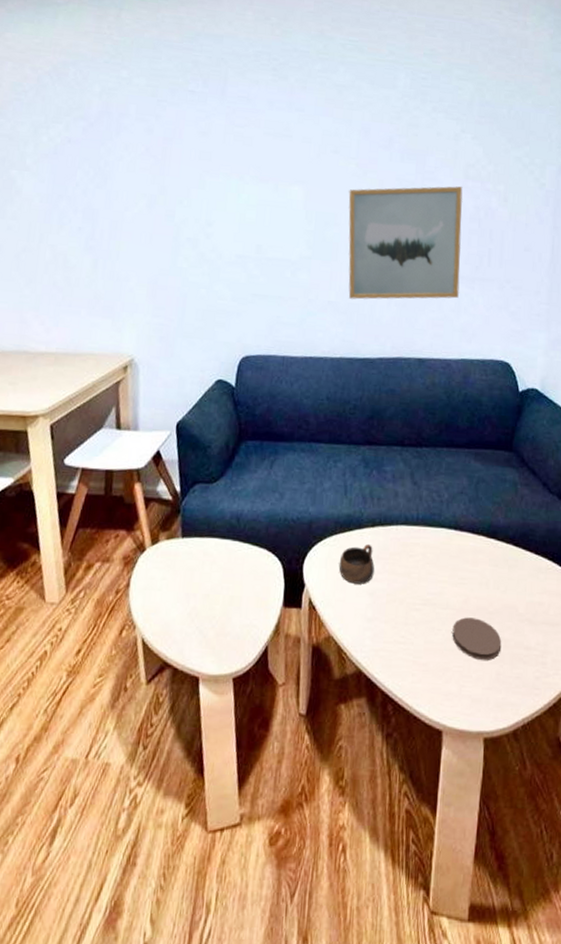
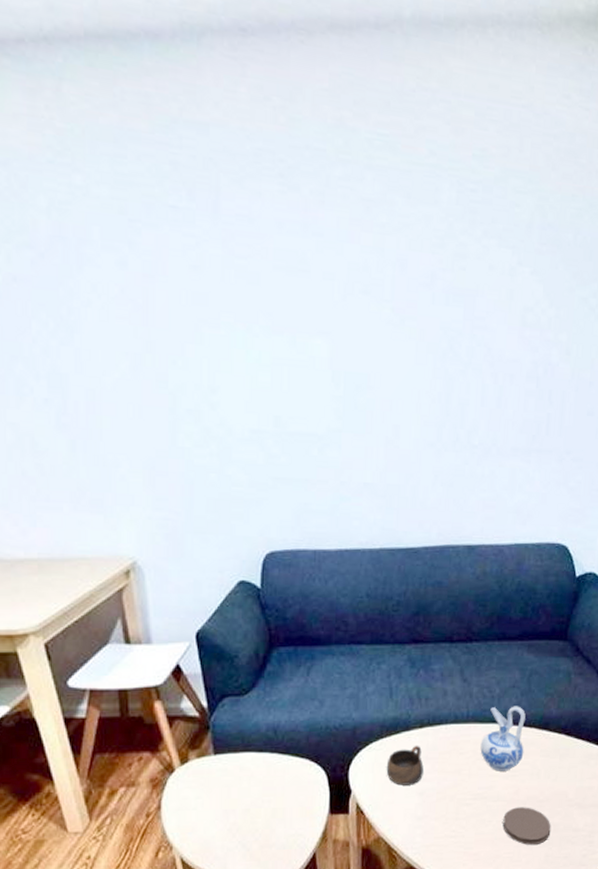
wall art: present [348,186,463,300] -> none [383,336,519,480]
ceramic pitcher: none [429,511,474,578] -> present [480,706,526,771]

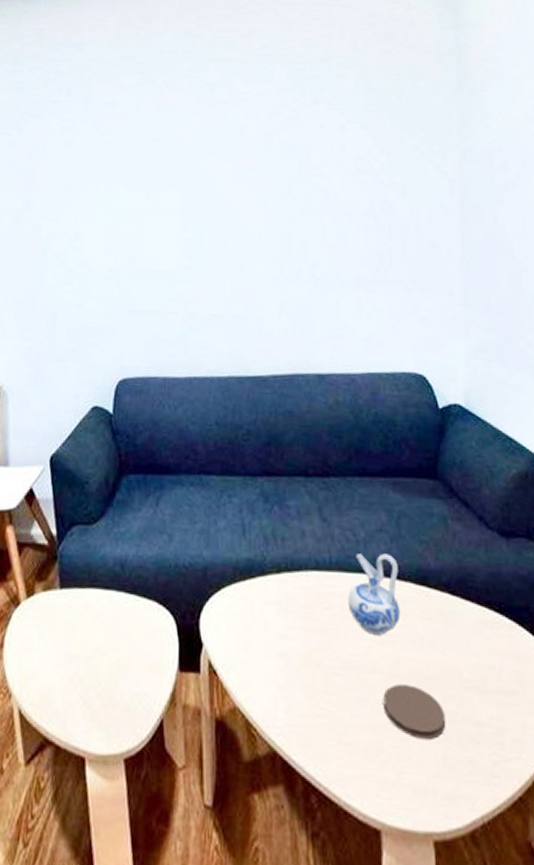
cup: present [386,745,424,785] -> none [241,593,283,643]

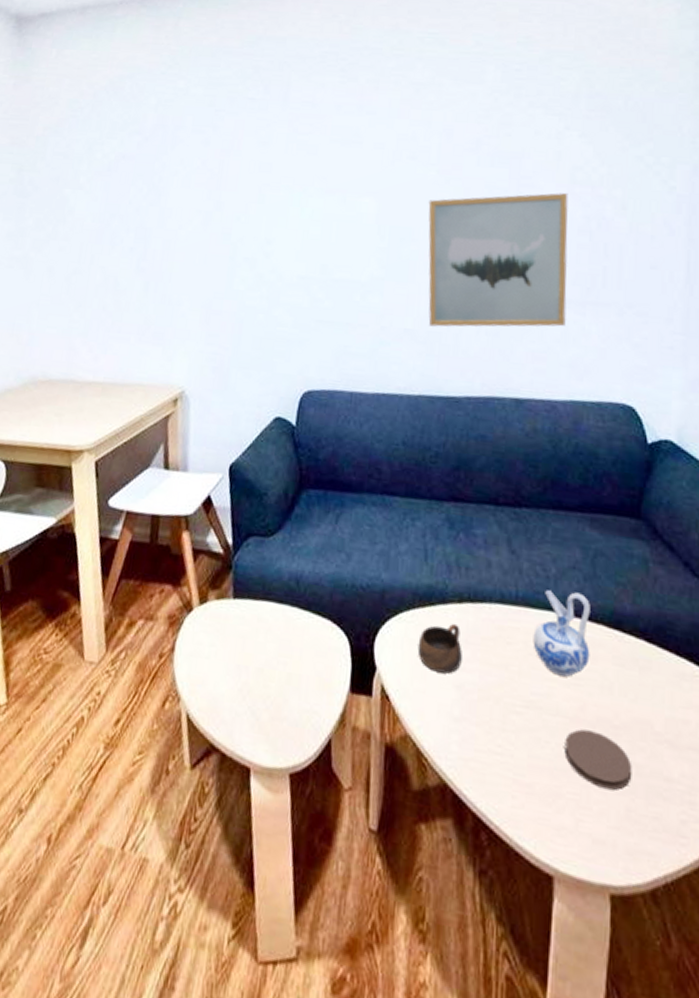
wall art: none [227,181,359,311] -> present [428,193,568,327]
cup: none [241,593,283,643] -> present [417,623,462,674]

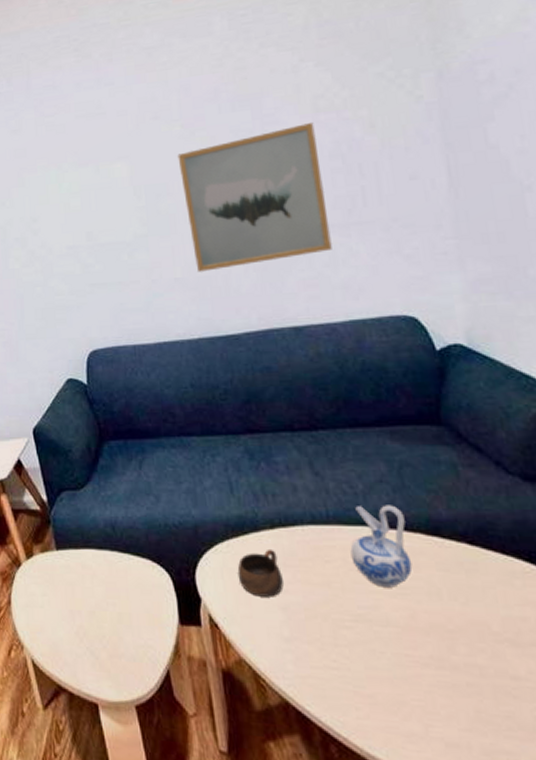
coaster: present [564,729,632,790] -> none [400,637,477,694]

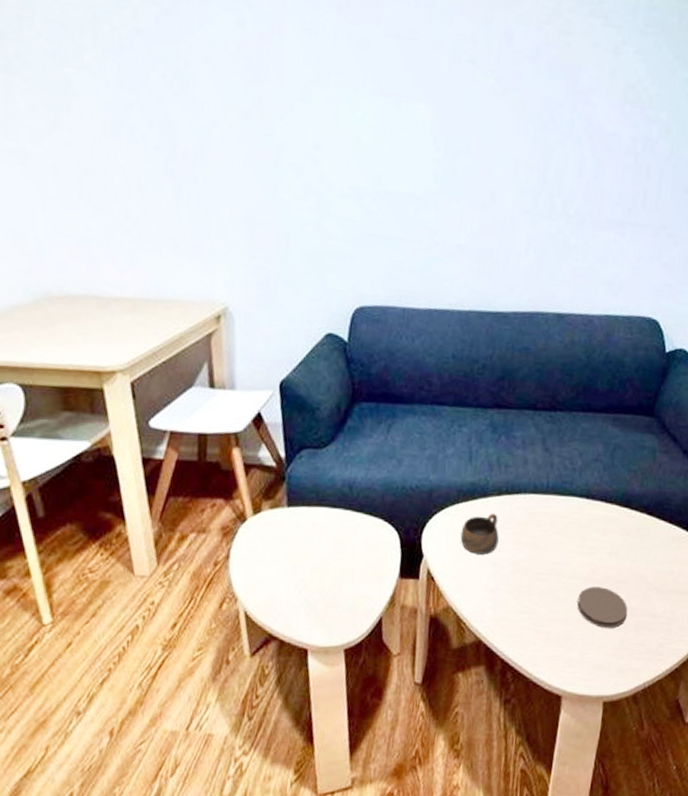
wall art: present [177,123,332,272] -> none [481,109,620,246]
ceramic pitcher: present [350,505,413,588] -> none [558,480,607,548]
coaster: none [400,637,477,694] -> present [577,586,628,629]

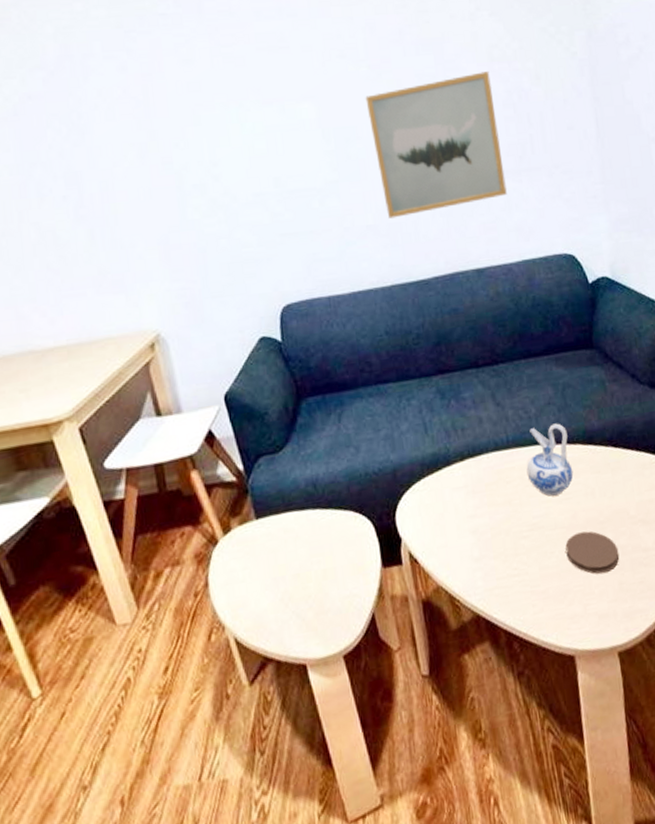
cup: present [460,513,499,555] -> none [433,479,473,526]
wall art: none [481,109,620,246] -> present [365,71,507,219]
ceramic pitcher: none [558,480,607,548] -> present [526,423,574,496]

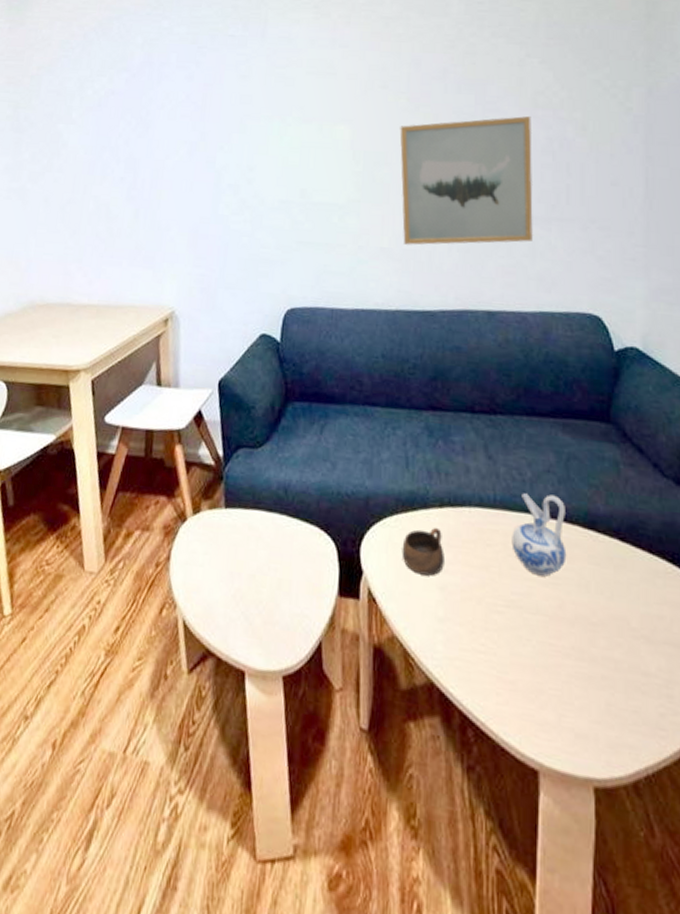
cup: none [433,479,473,526] -> present [402,527,445,576]
coaster: present [565,531,620,574] -> none [545,626,611,686]

